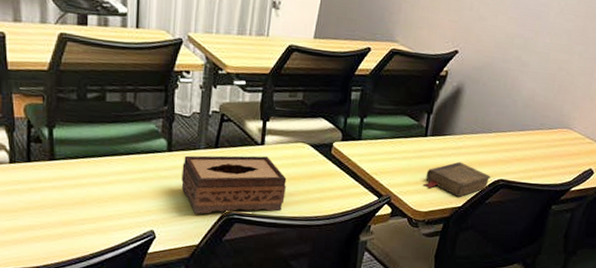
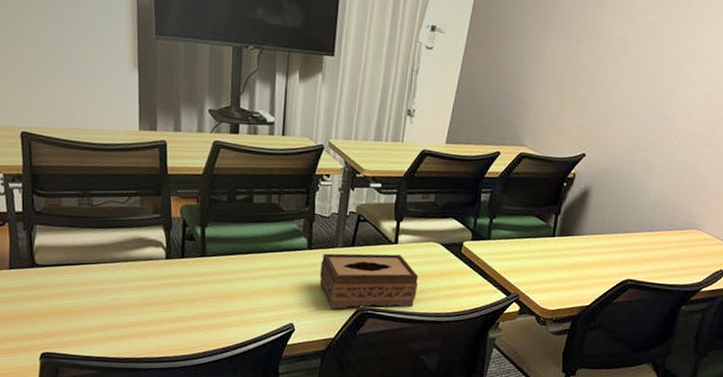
book: present [422,161,491,197] -> none [550,261,619,296]

